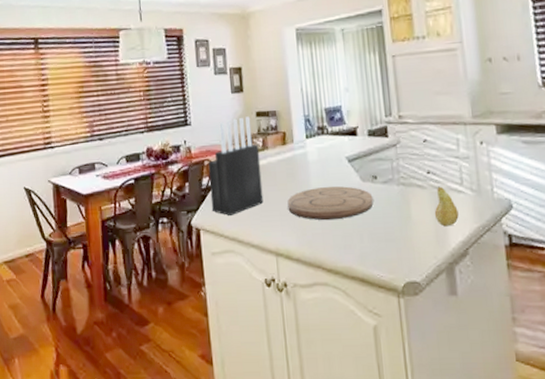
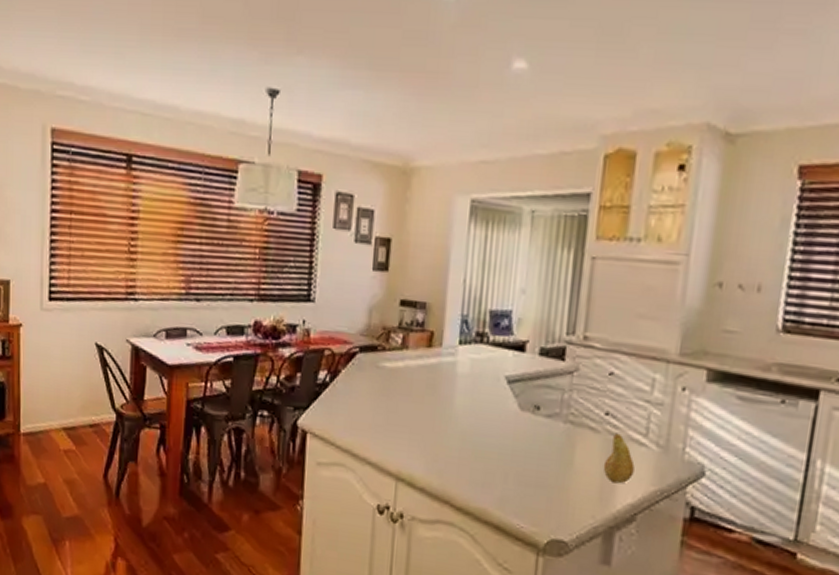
knife block: present [208,116,264,217] -> none [325,303,397,423]
cutting board: present [287,186,374,221] -> none [420,407,530,452]

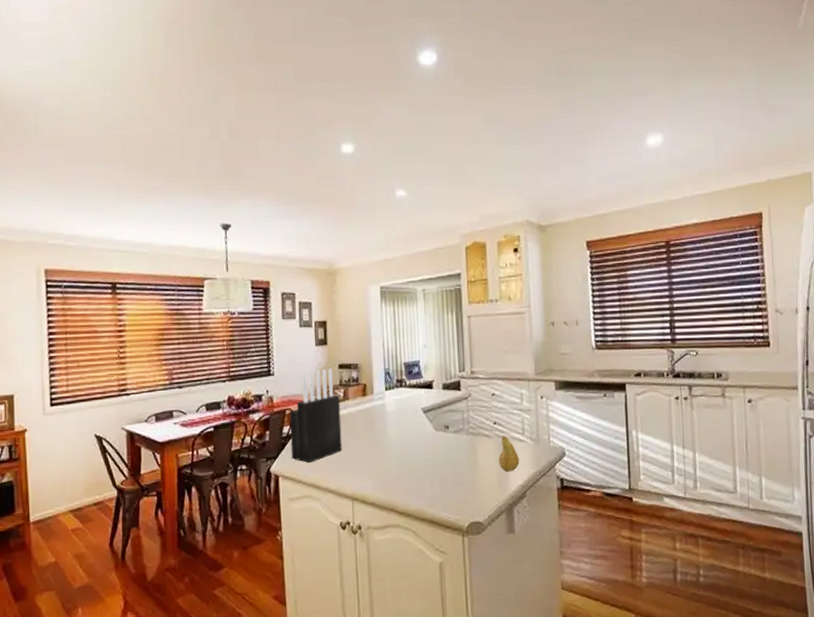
knife block: none [325,303,397,423] -> present [289,368,342,464]

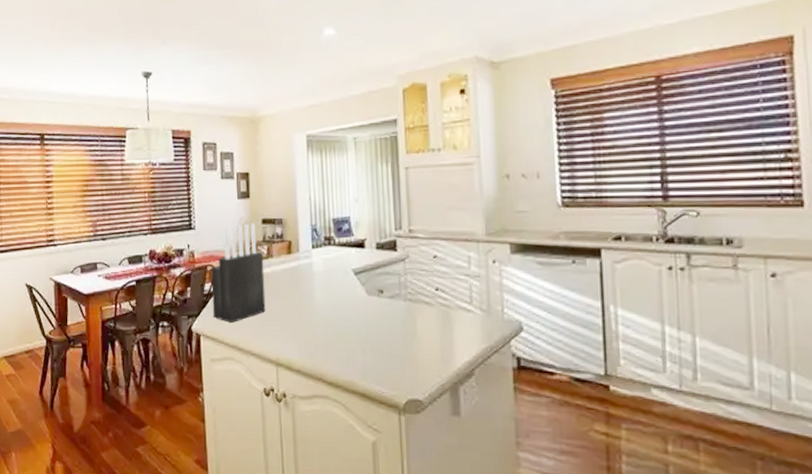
fruit: present [498,436,519,472] -> none [441,304,466,346]

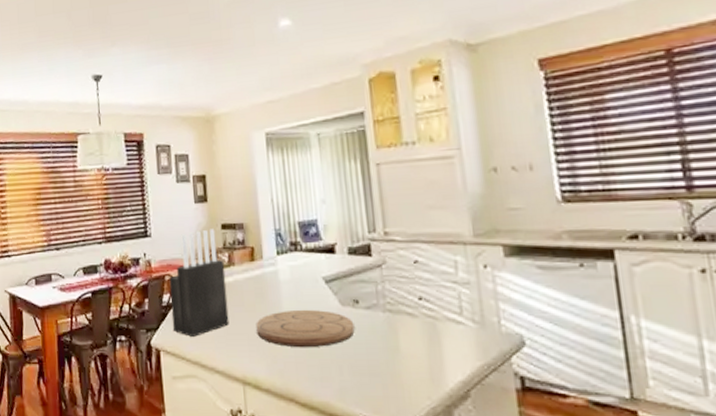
cutting board: none [290,298,378,333] -> present [256,309,355,348]

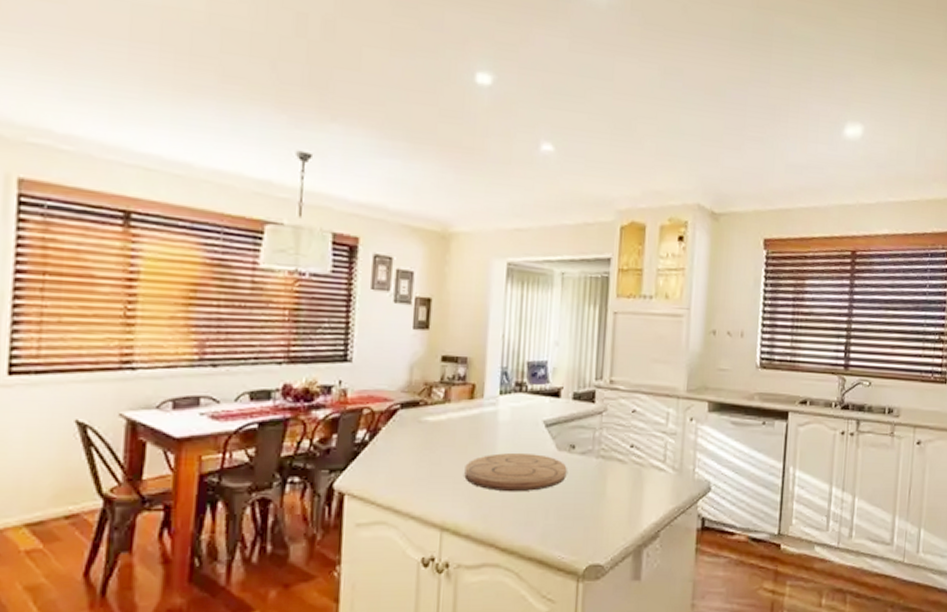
knife block: present [169,229,230,338] -> none [364,360,439,480]

